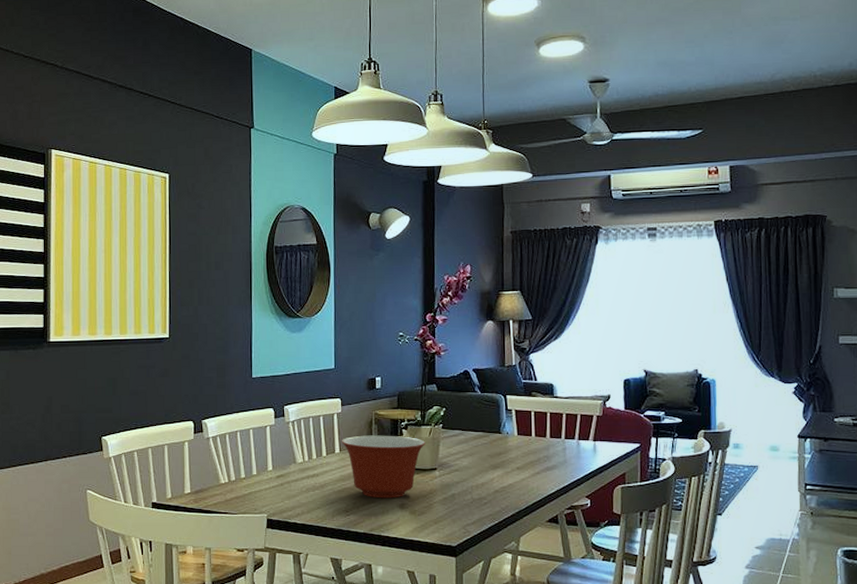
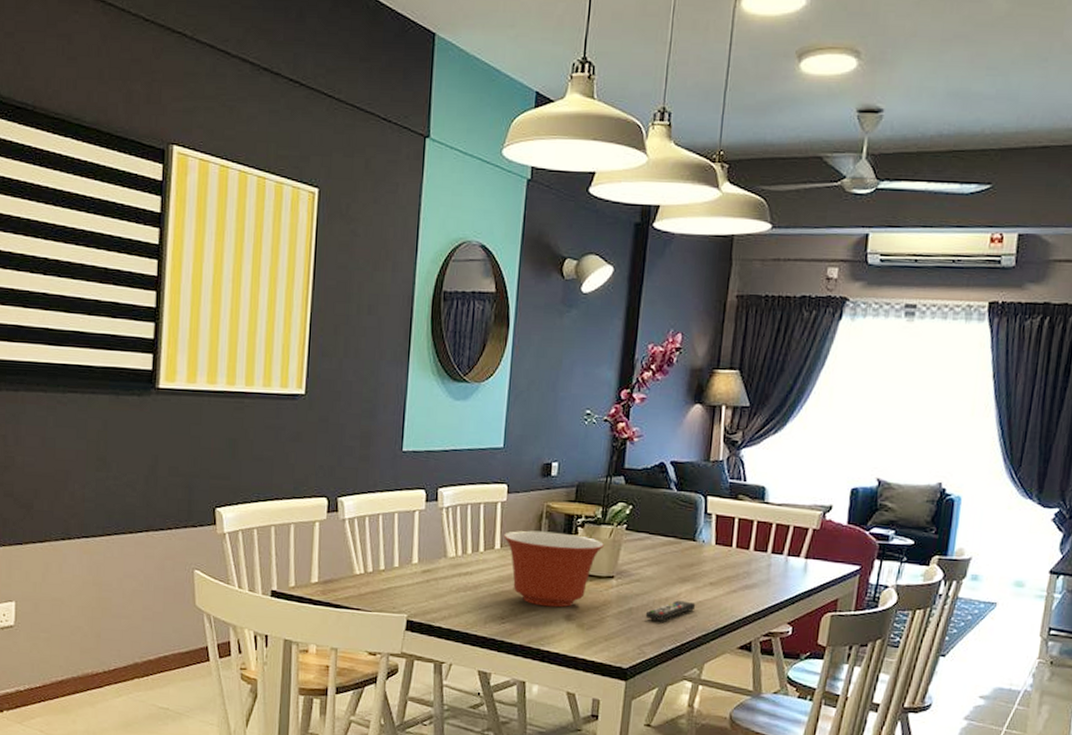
remote control: none [466,484,508,503] -> present [645,600,696,621]

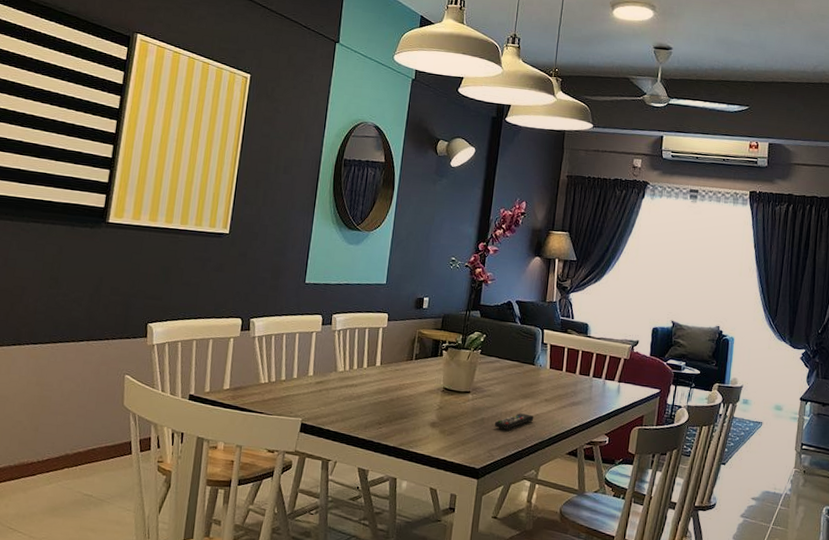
mixing bowl: present [503,530,605,608] -> none [383,352,464,416]

